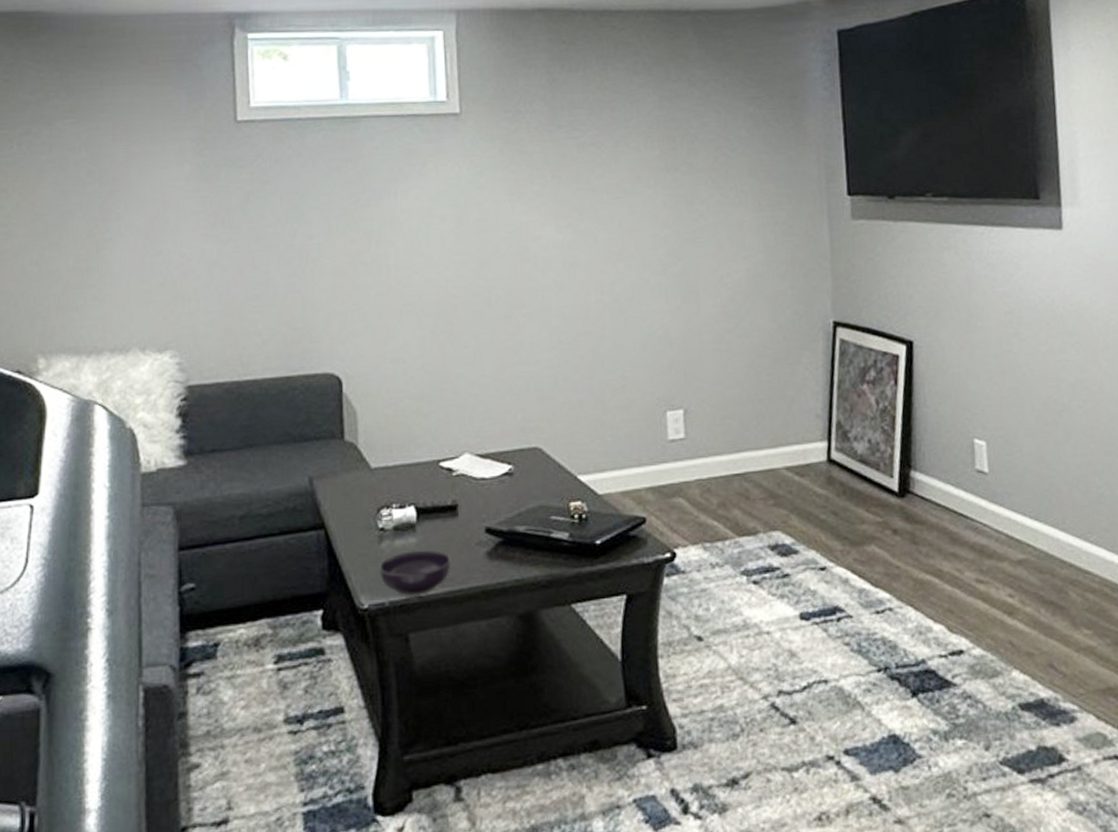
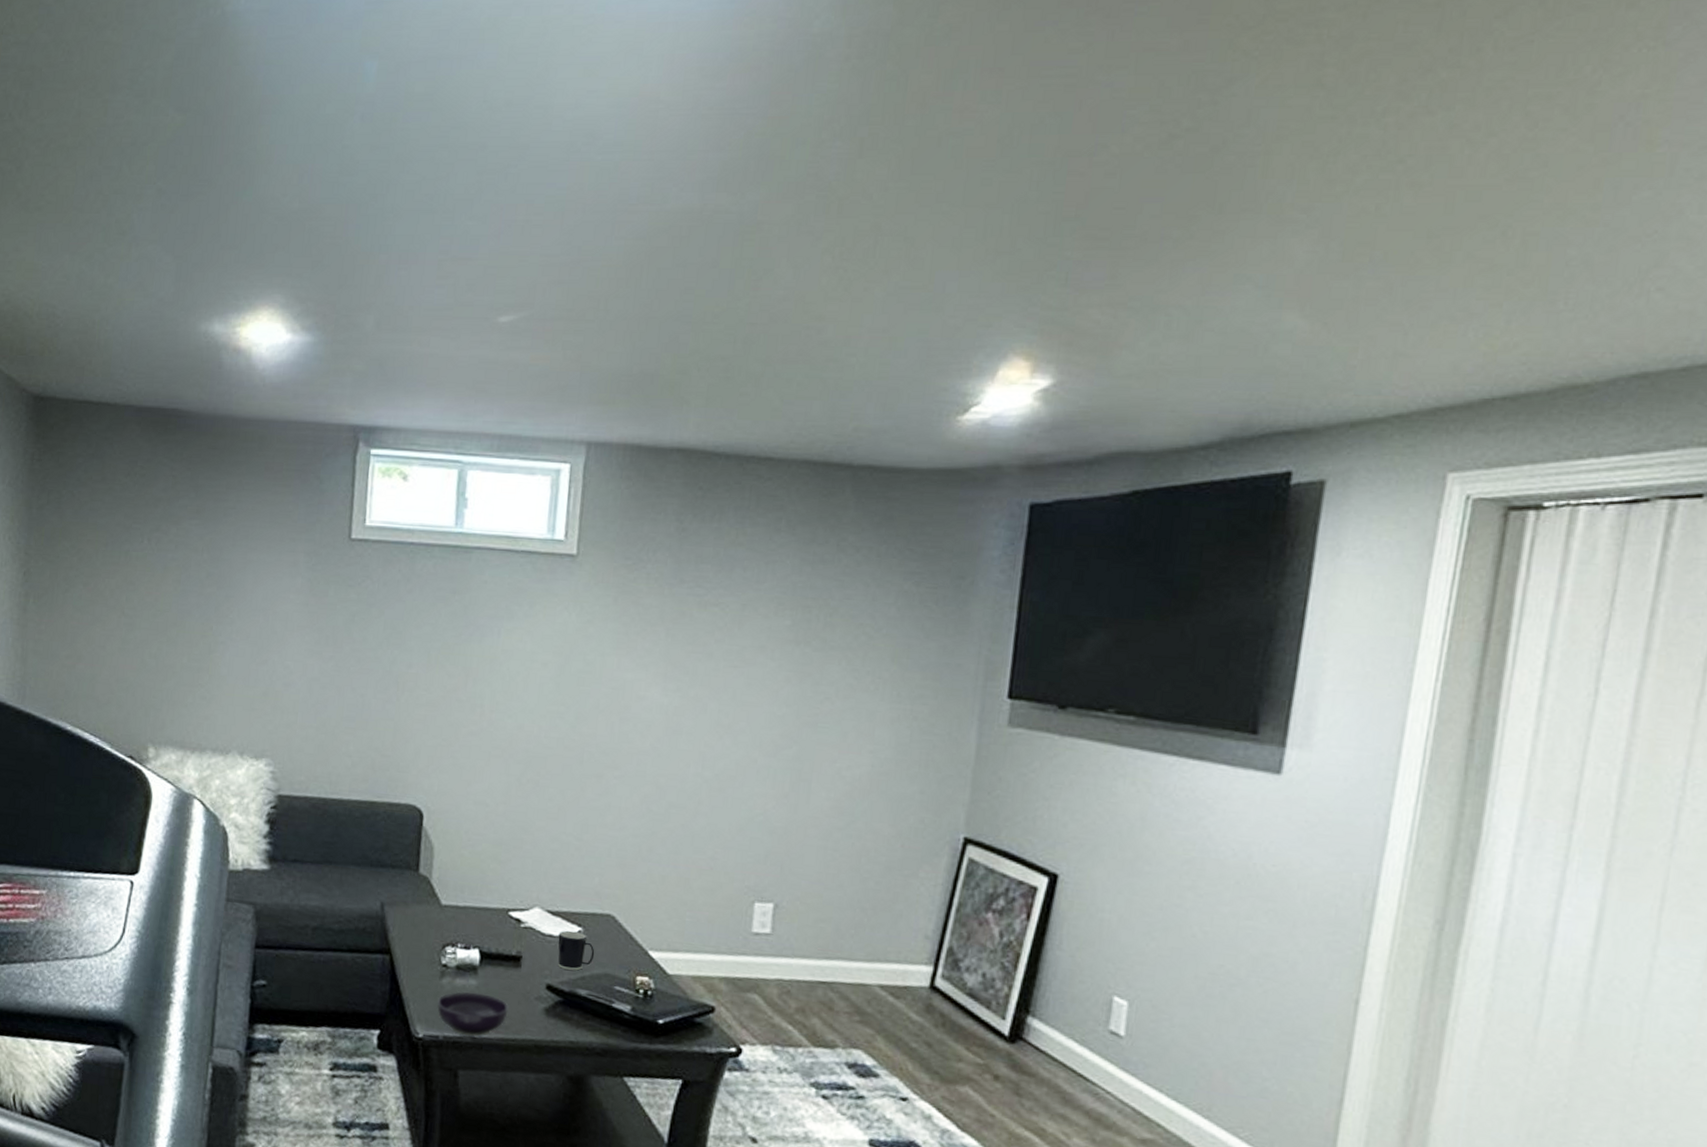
mug: none [490,469,528,510] -> present [558,930,595,971]

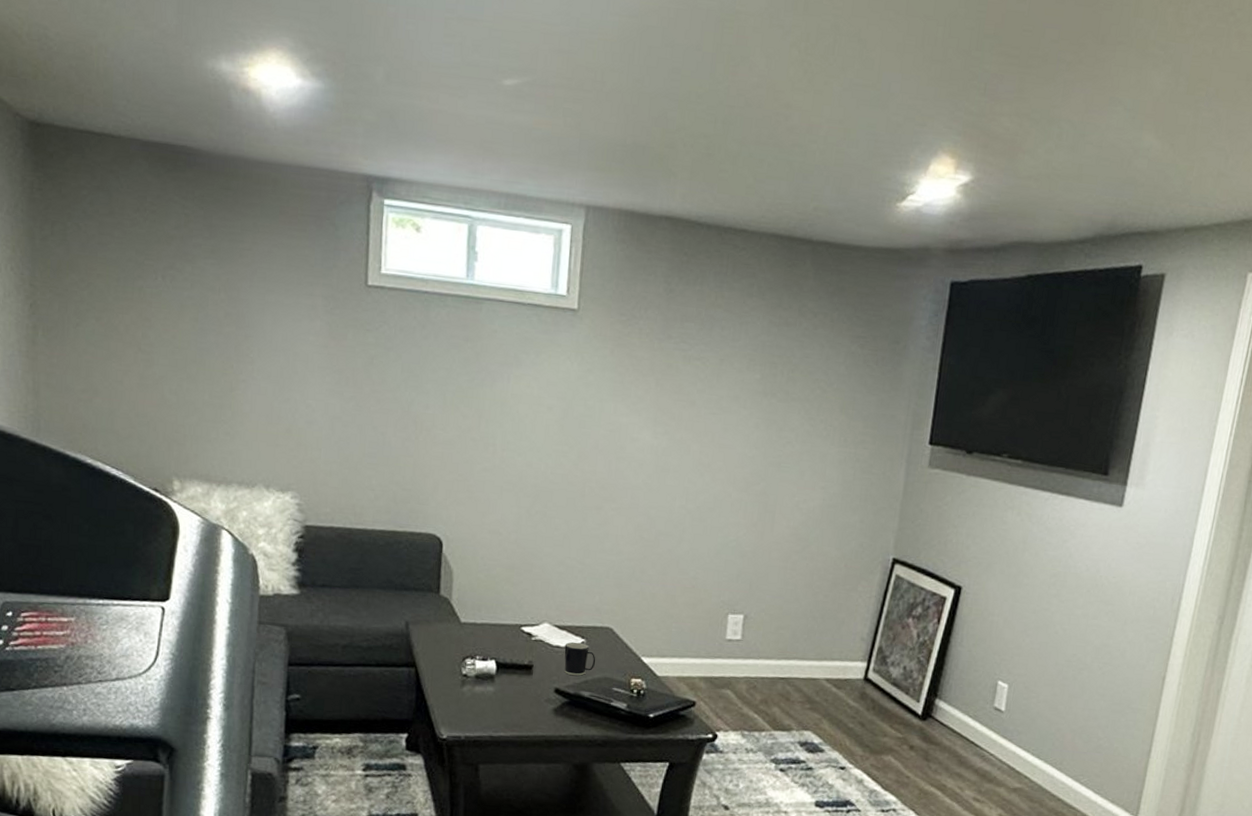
bowl: present [437,991,509,1037] -> none [458,697,522,735]

